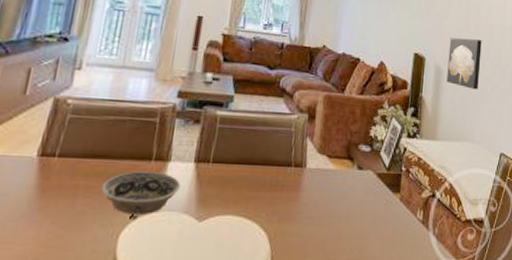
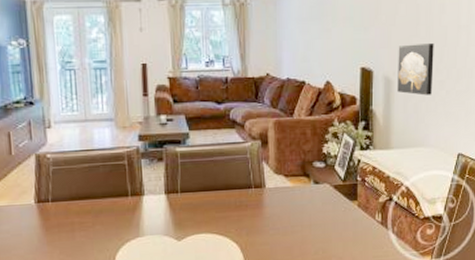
bowl: present [100,171,181,221] -> none [92,205,157,245]

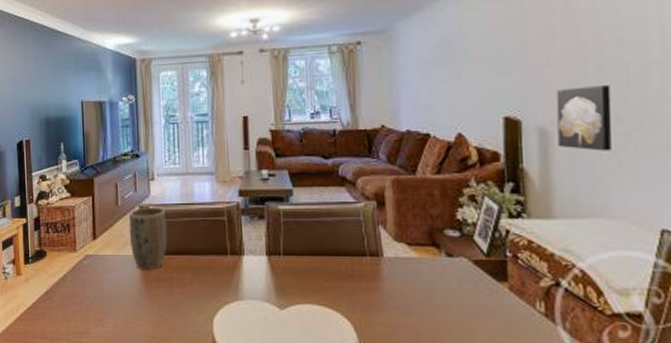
plant pot: none [24,154,67,217] -> present [128,206,168,270]

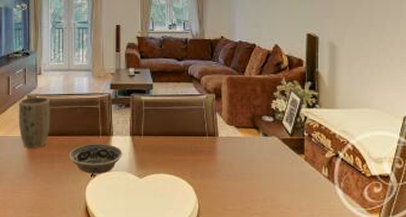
bowl: none [190,265,258,308] -> present [68,144,123,178]
wall art: present [556,85,612,151] -> none [342,14,377,61]

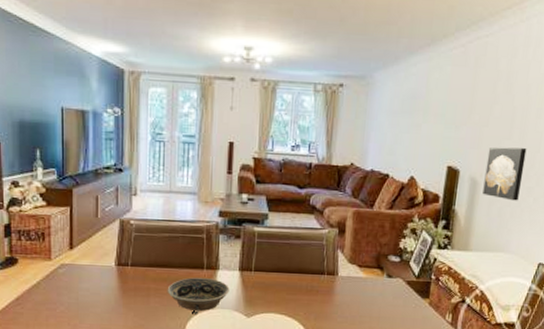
plant pot: present [18,96,51,148] -> none [108,221,147,280]
wall art: none [342,14,377,61] -> present [482,147,527,201]

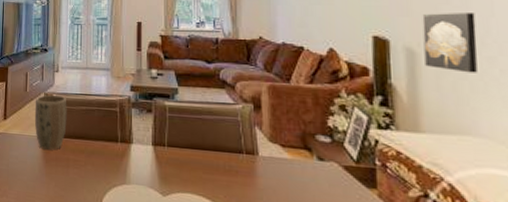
plant pot: none [108,221,147,280] -> present [34,94,67,150]
bowl: present [167,278,230,316] -> none [84,150,144,190]

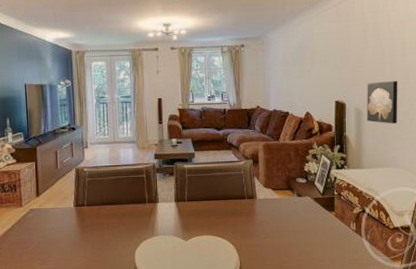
plant pot: present [34,94,67,150] -> none [67,168,99,218]

